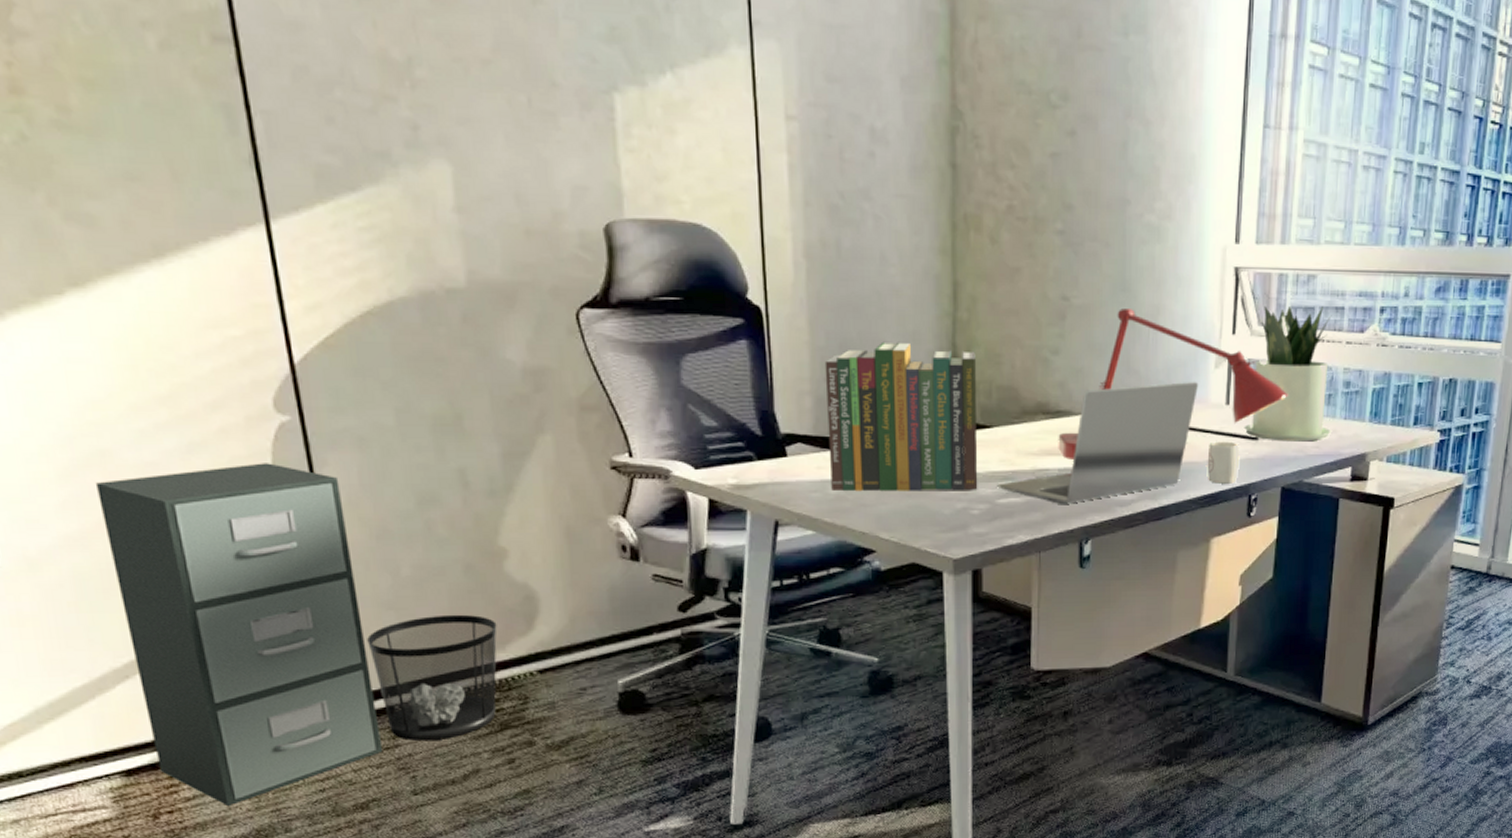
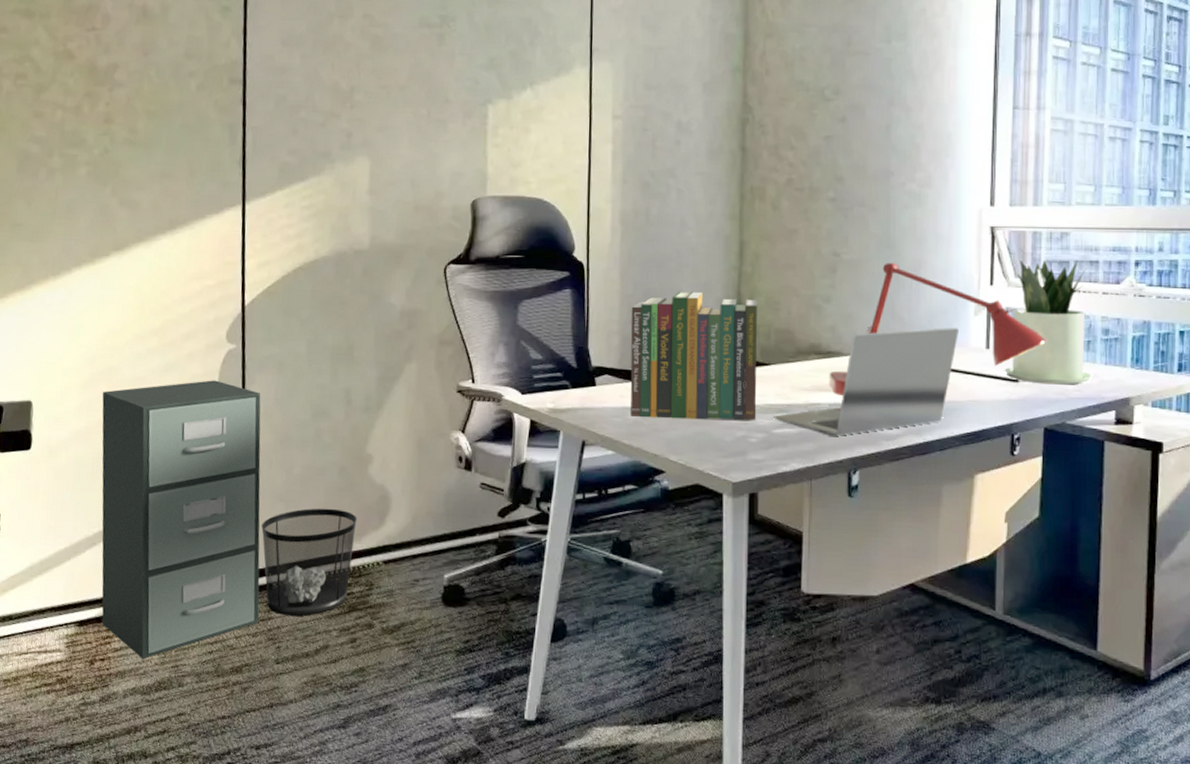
mug: present [1207,441,1239,484] -> none [969,382,1000,423]

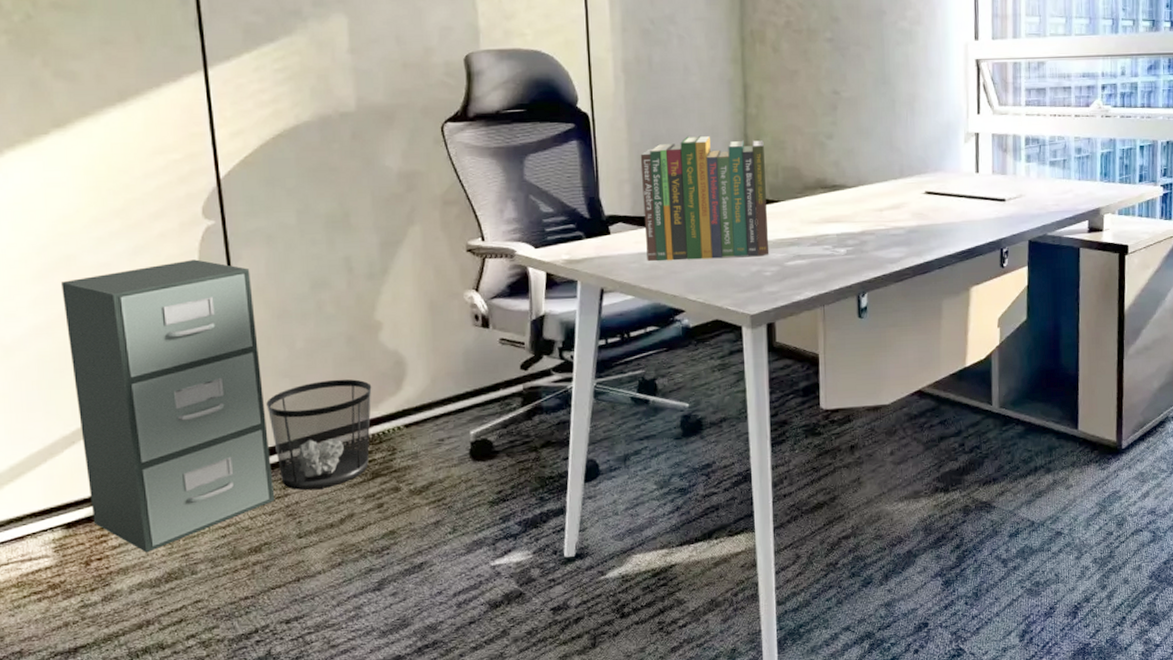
laptop: present [773,328,958,437] -> none [785,155,951,265]
desk lamp: present [829,263,1047,396] -> none [835,98,1029,226]
planter: present [1004,260,1092,385] -> none [992,87,1068,202]

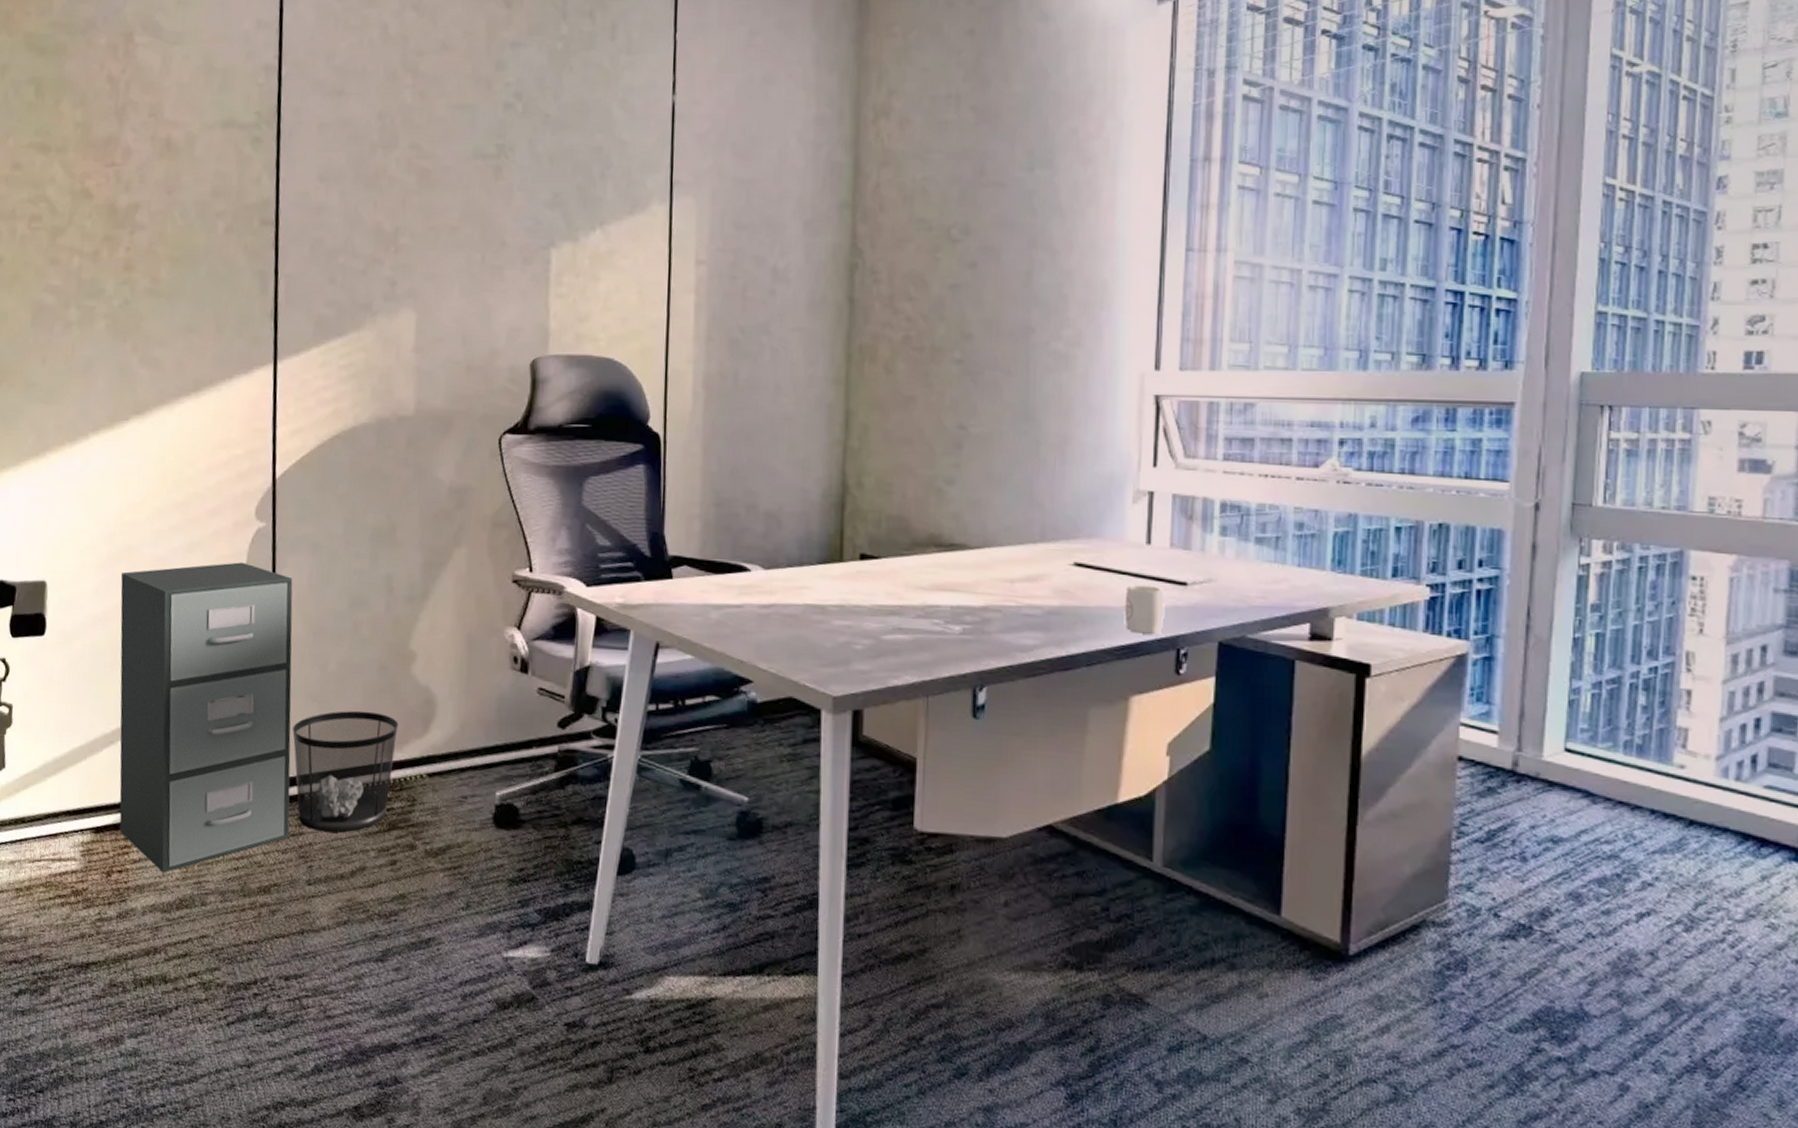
books: present [640,135,769,262] -> none [713,468,866,624]
mug: none [963,203,990,240] -> present [1124,585,1163,634]

